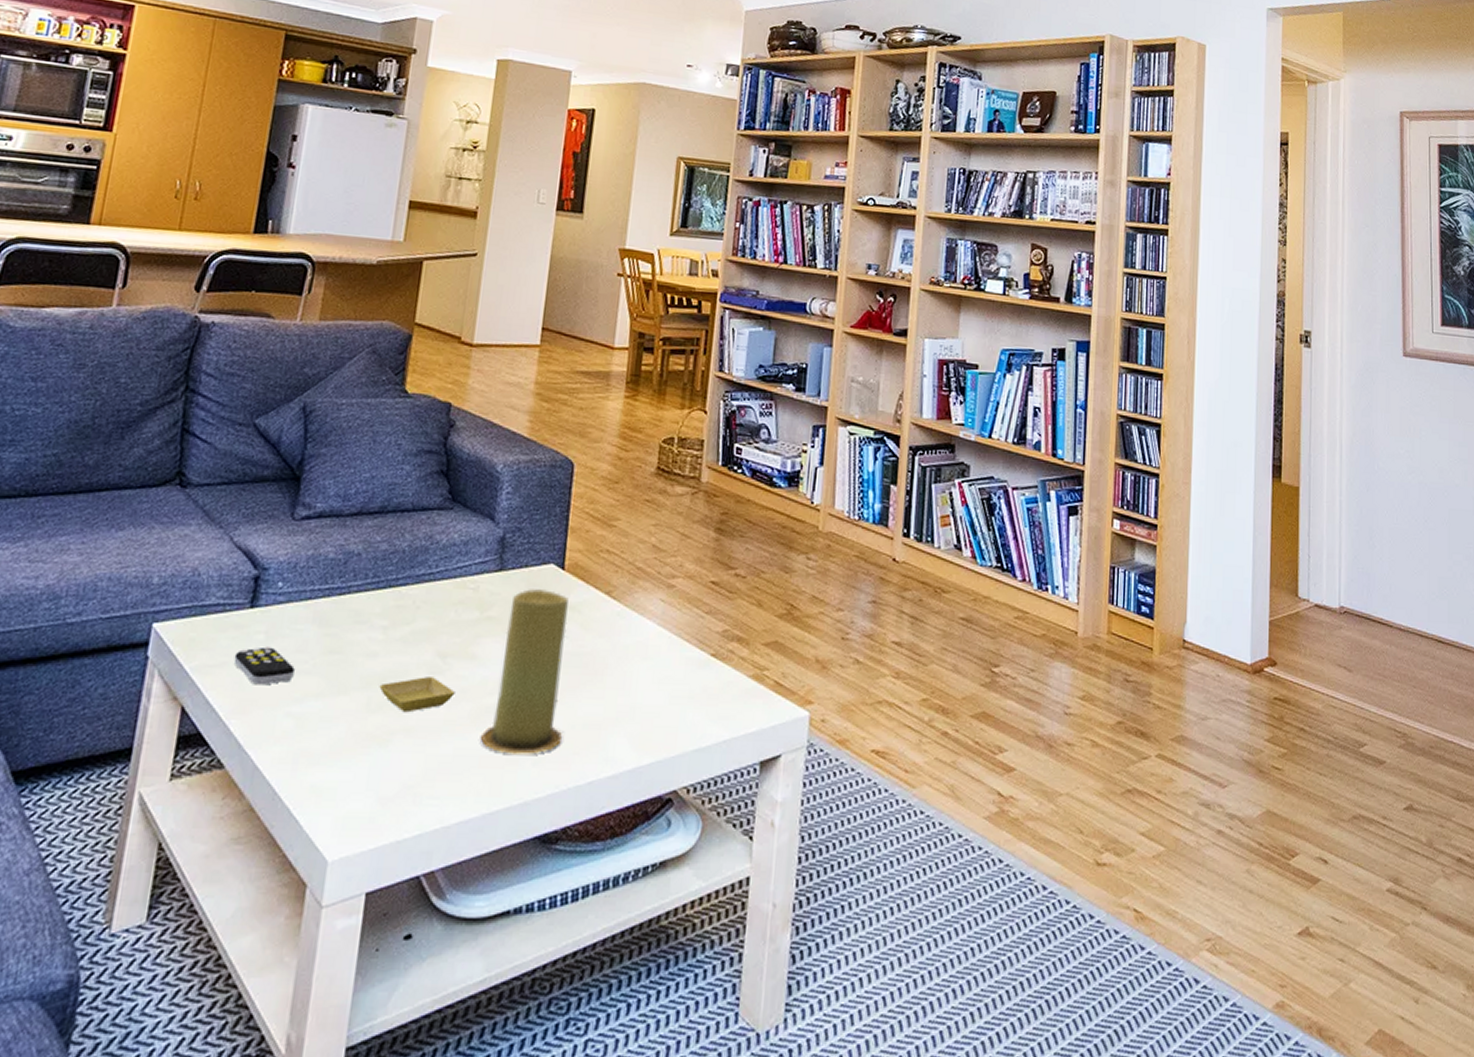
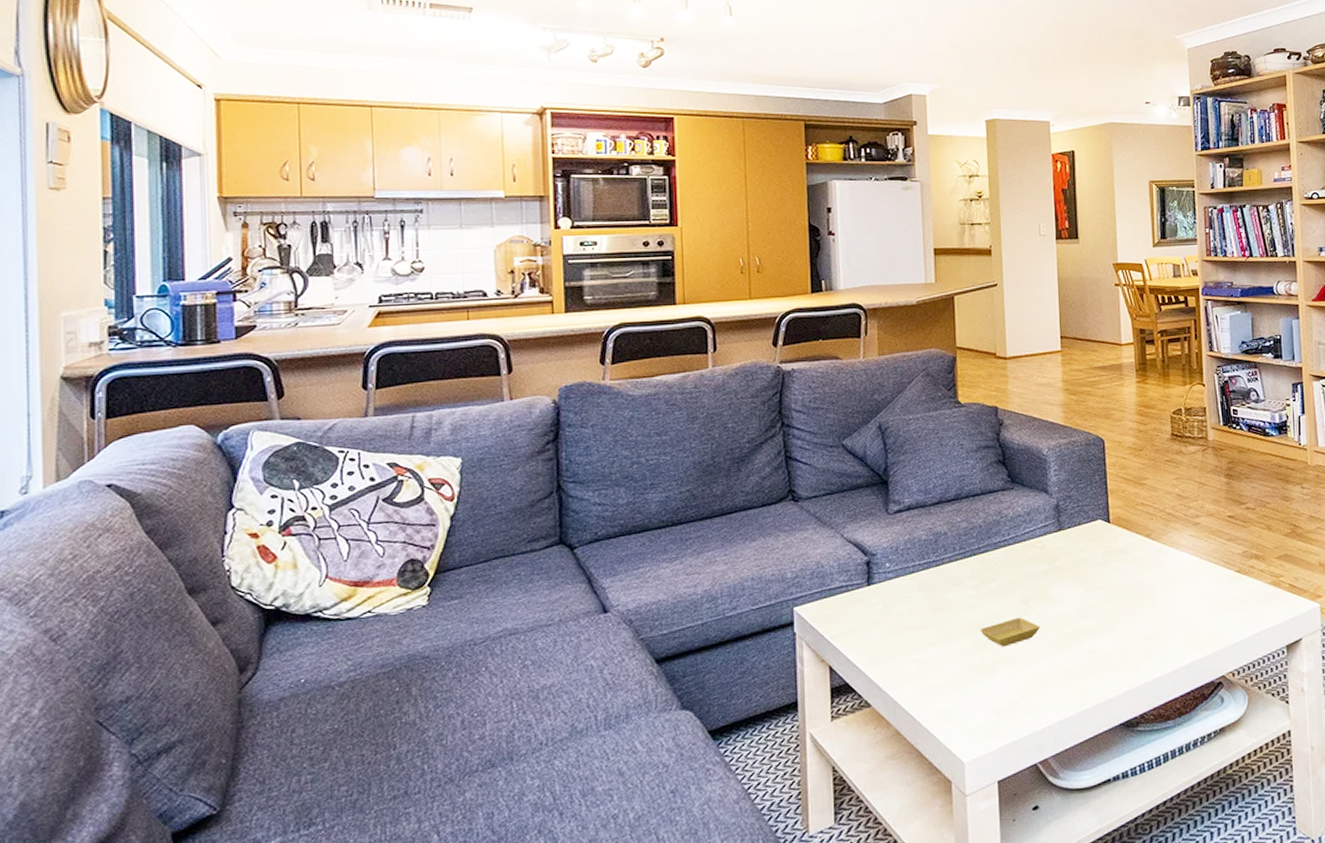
remote control: present [233,646,295,685] -> none [862,612,912,643]
candle: present [480,589,569,754] -> none [1065,540,1129,666]

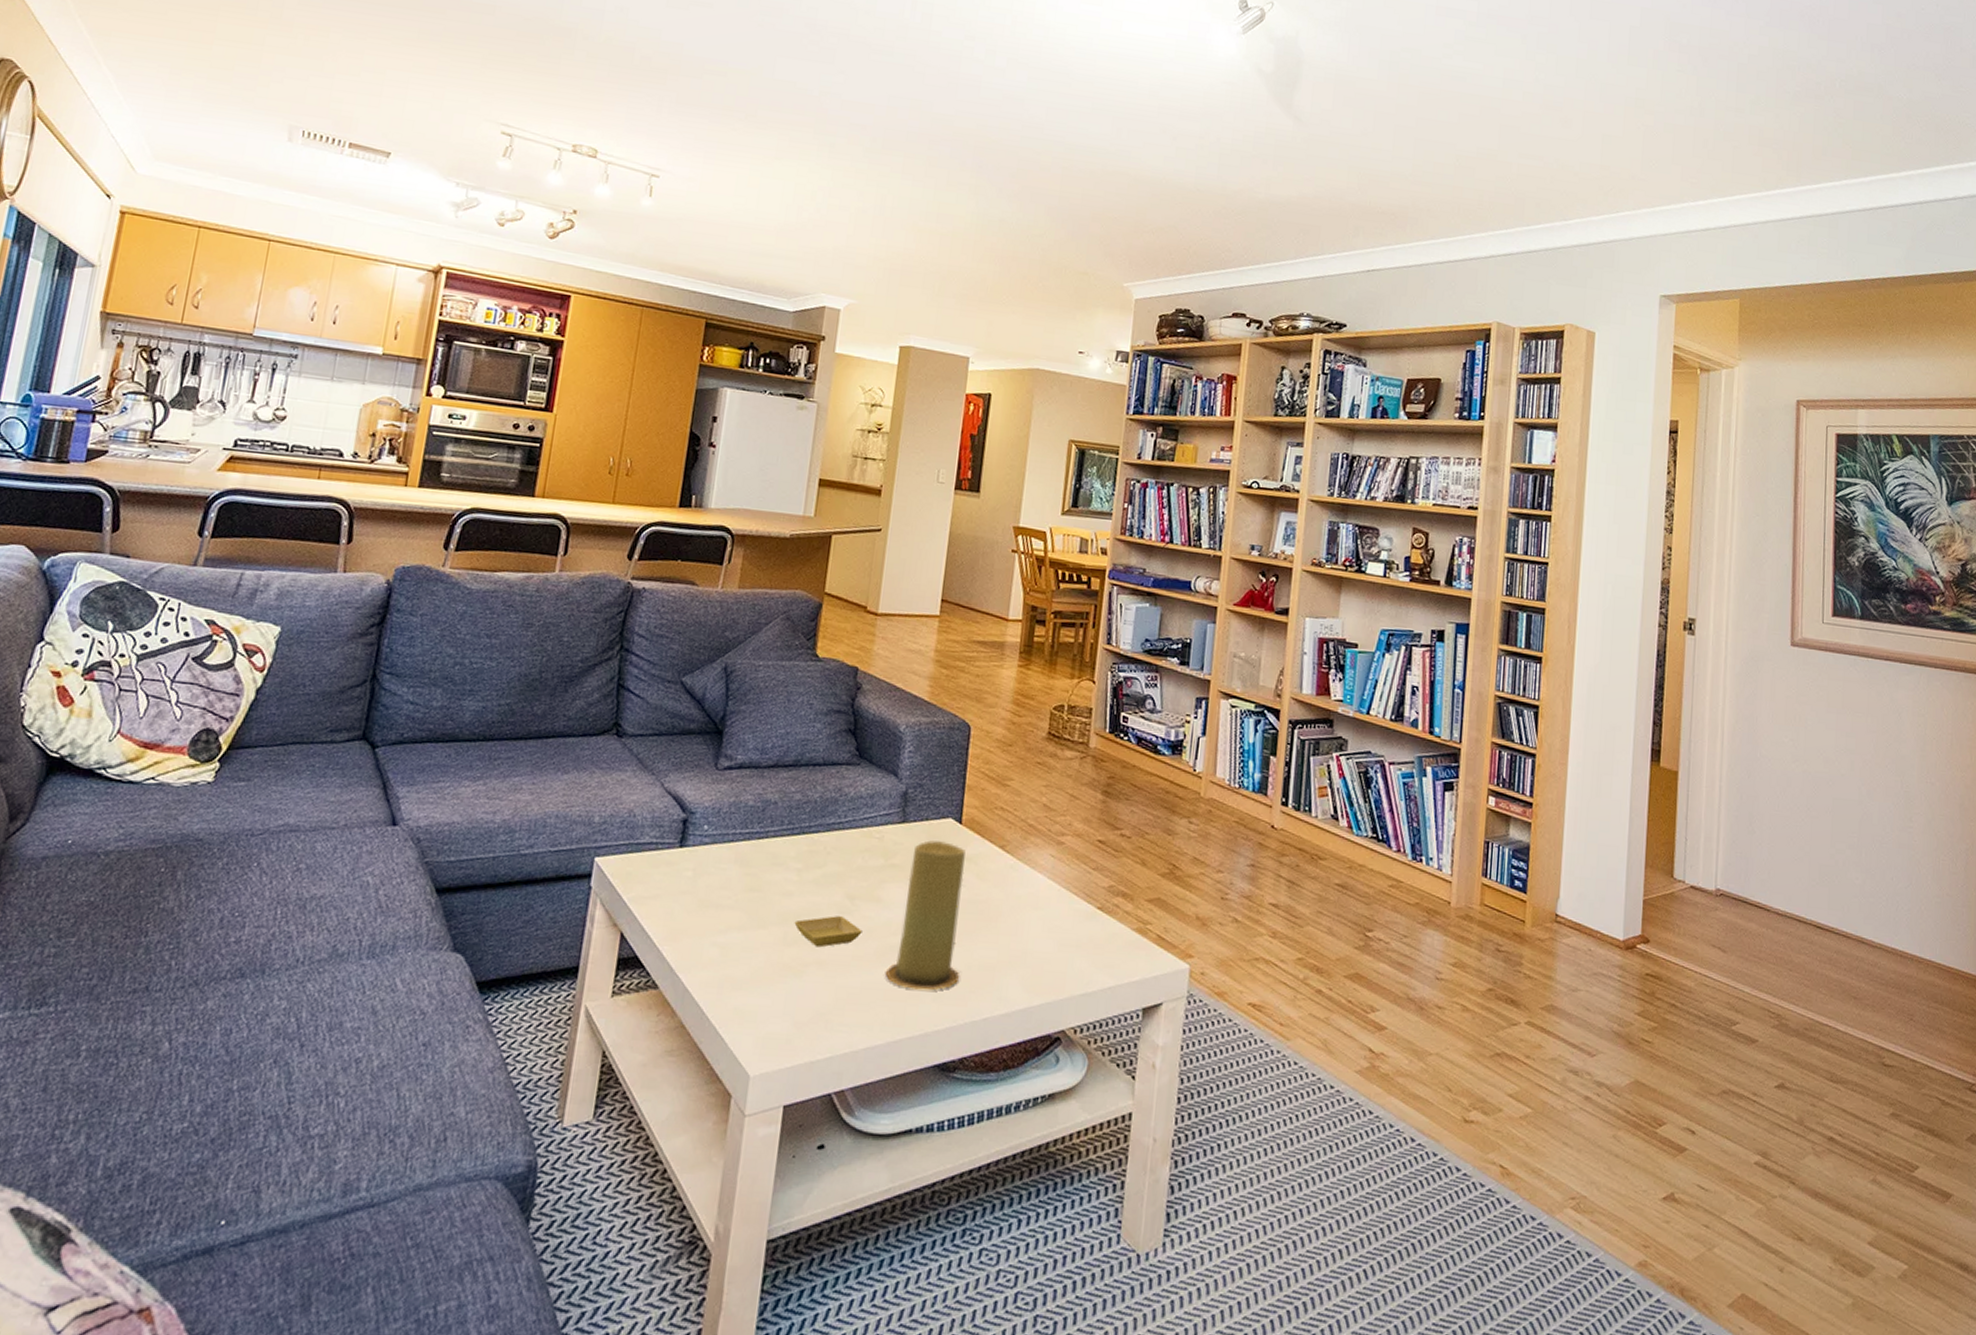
candle: none [1065,540,1129,666] -> present [885,840,966,991]

